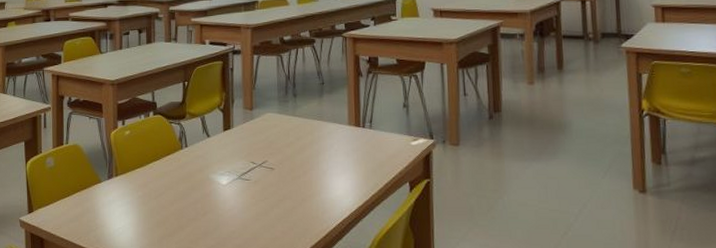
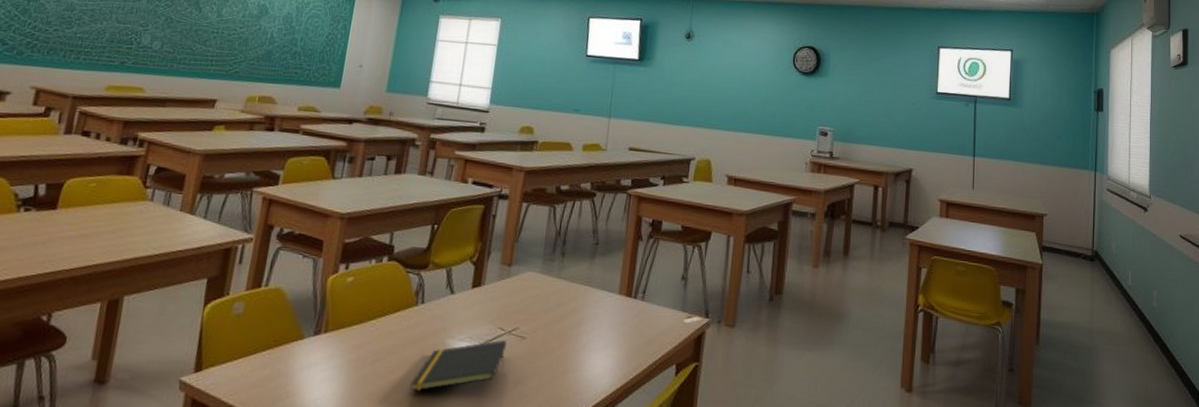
notepad: none [187,171,260,218] -> present [410,339,507,392]

